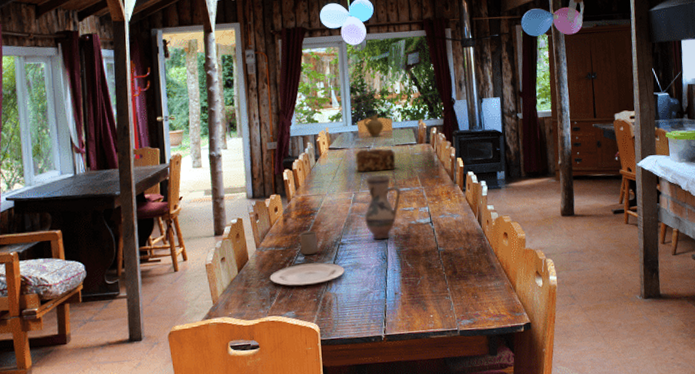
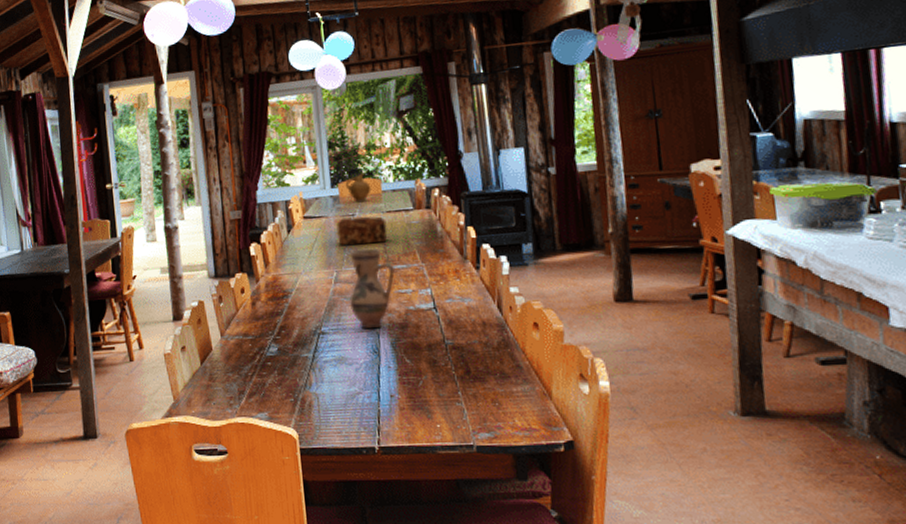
plate: present [269,262,345,286] -> none [237,355,327,382]
cup: present [296,231,318,256] -> none [267,316,293,346]

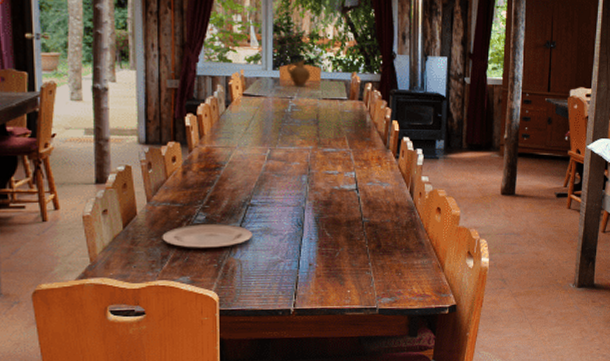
plate: none [237,355,327,382] -> present [162,224,252,248]
bread loaf: present [336,216,388,246] -> none [274,100,322,127]
pitcher: present [349,248,395,328] -> none [279,130,324,203]

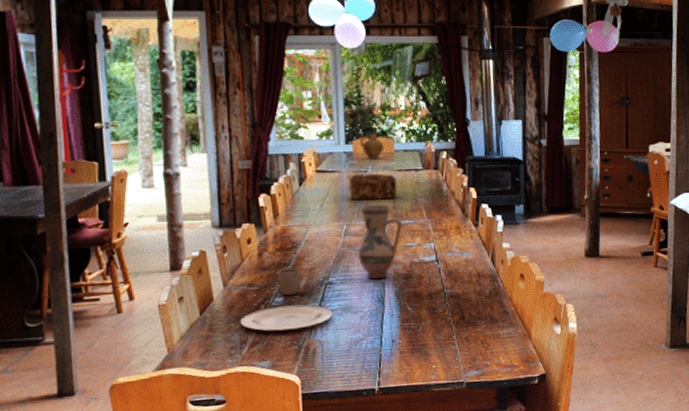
cup: none [196,187,222,215] -> present [273,267,300,296]
bread loaf: none [274,100,322,127] -> present [349,173,397,201]
pitcher: none [279,130,324,203] -> present [357,203,402,279]

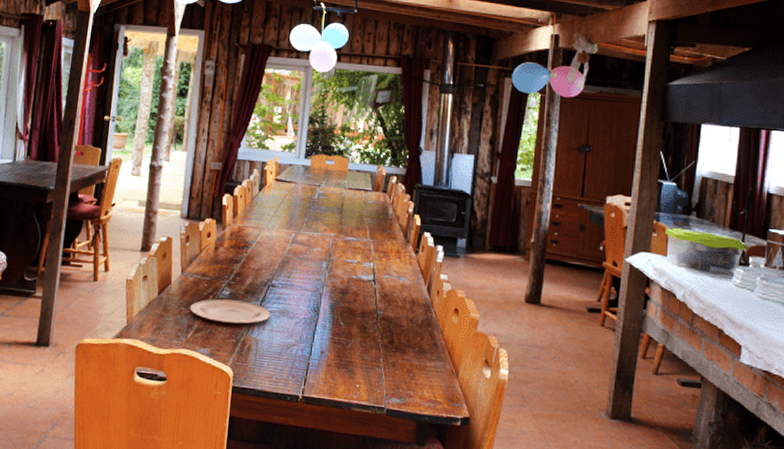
cup: present [273,267,300,296] -> none [224,264,247,292]
bread loaf: present [349,173,397,201] -> none [302,187,347,215]
pitcher: present [357,203,402,279] -> none [300,216,346,289]
jug: present [359,132,384,159] -> none [317,150,339,175]

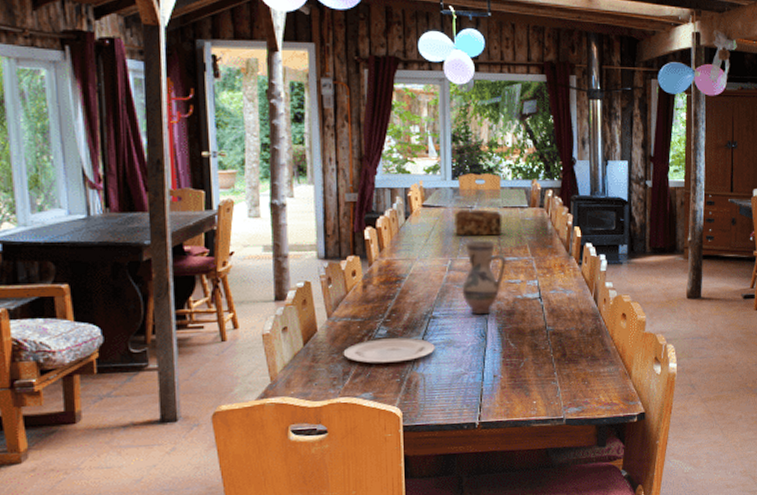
pitcher: none [300,216,346,289] -> present [461,240,506,314]
bread loaf: none [302,187,347,215] -> present [454,209,503,236]

